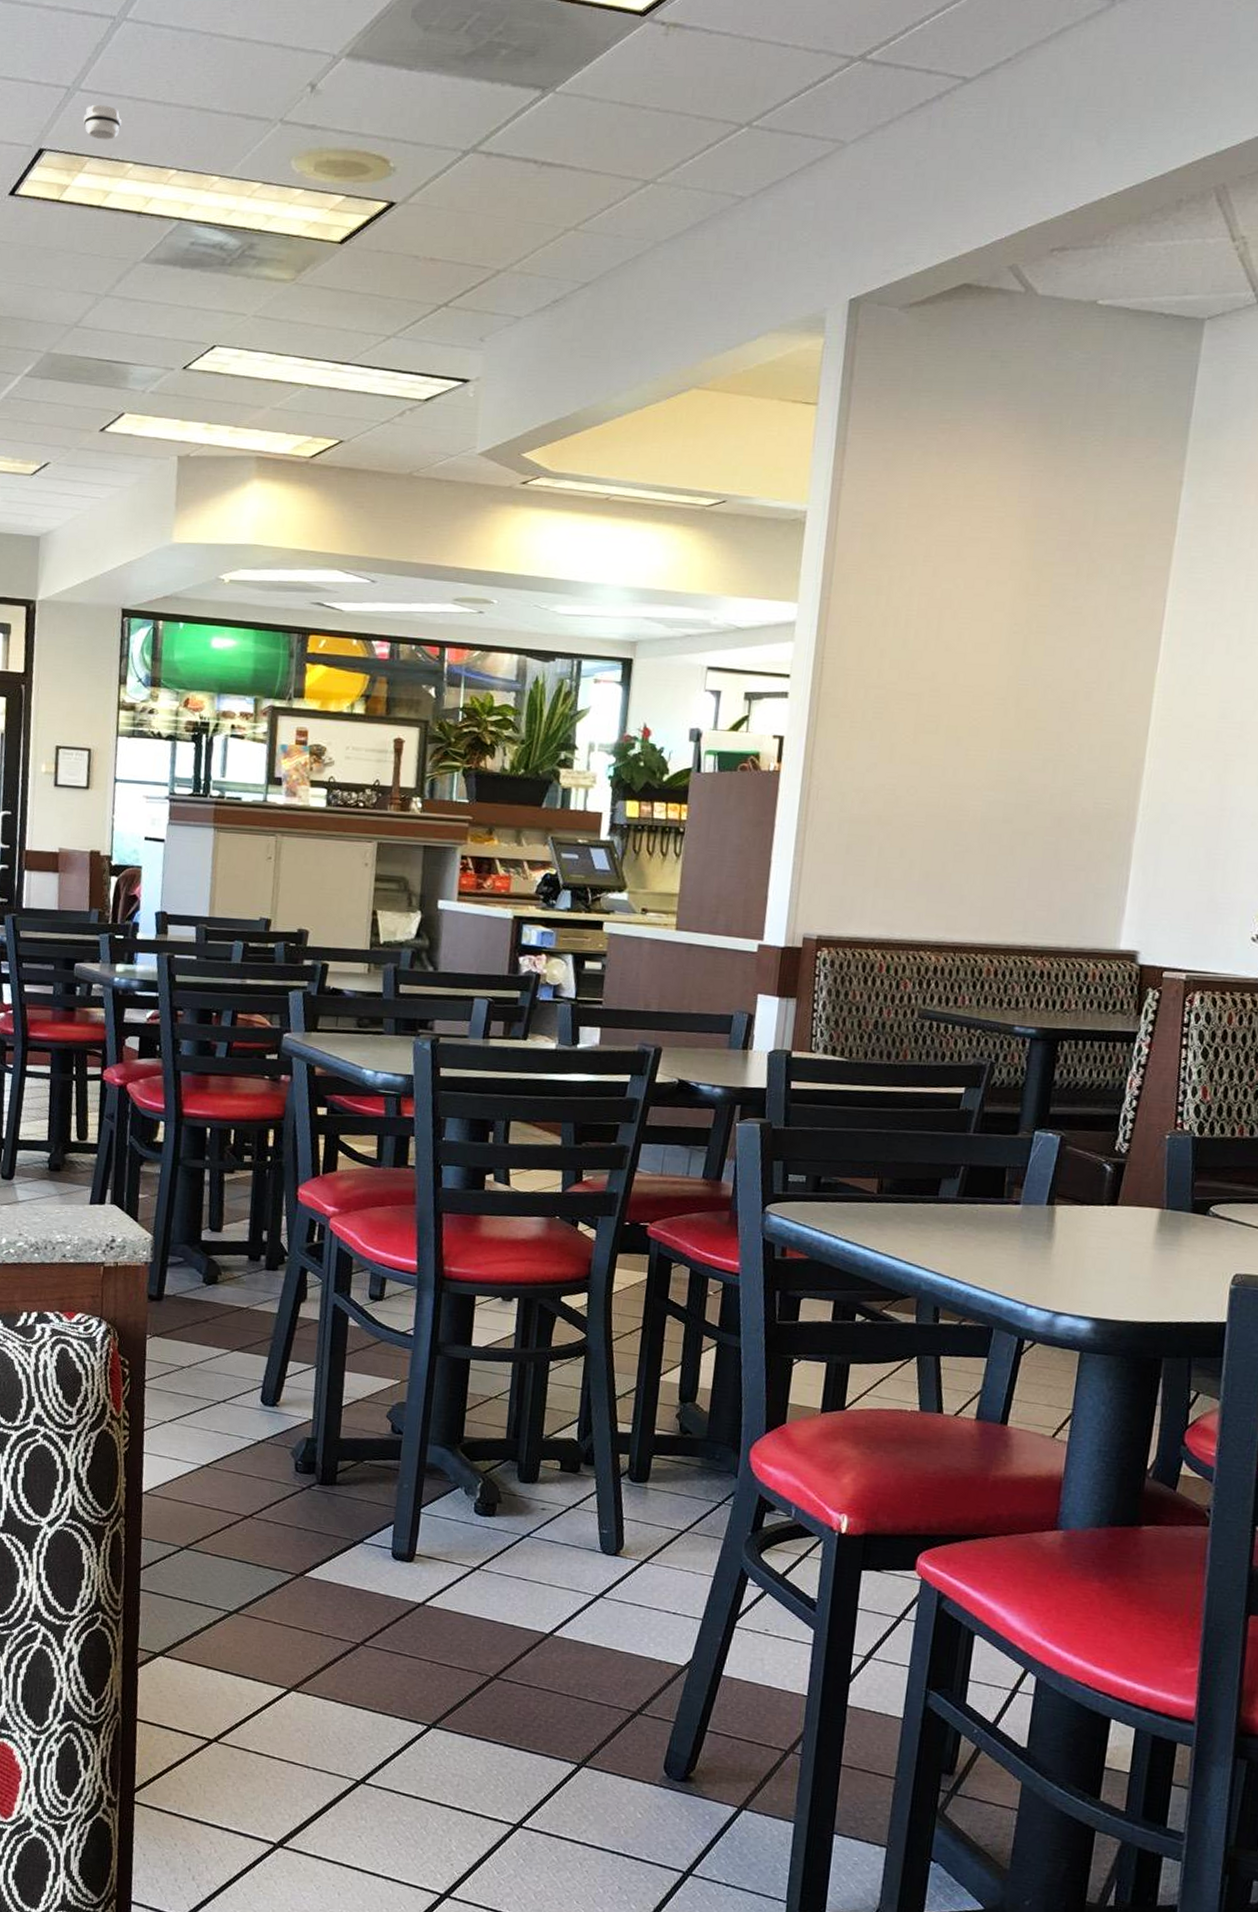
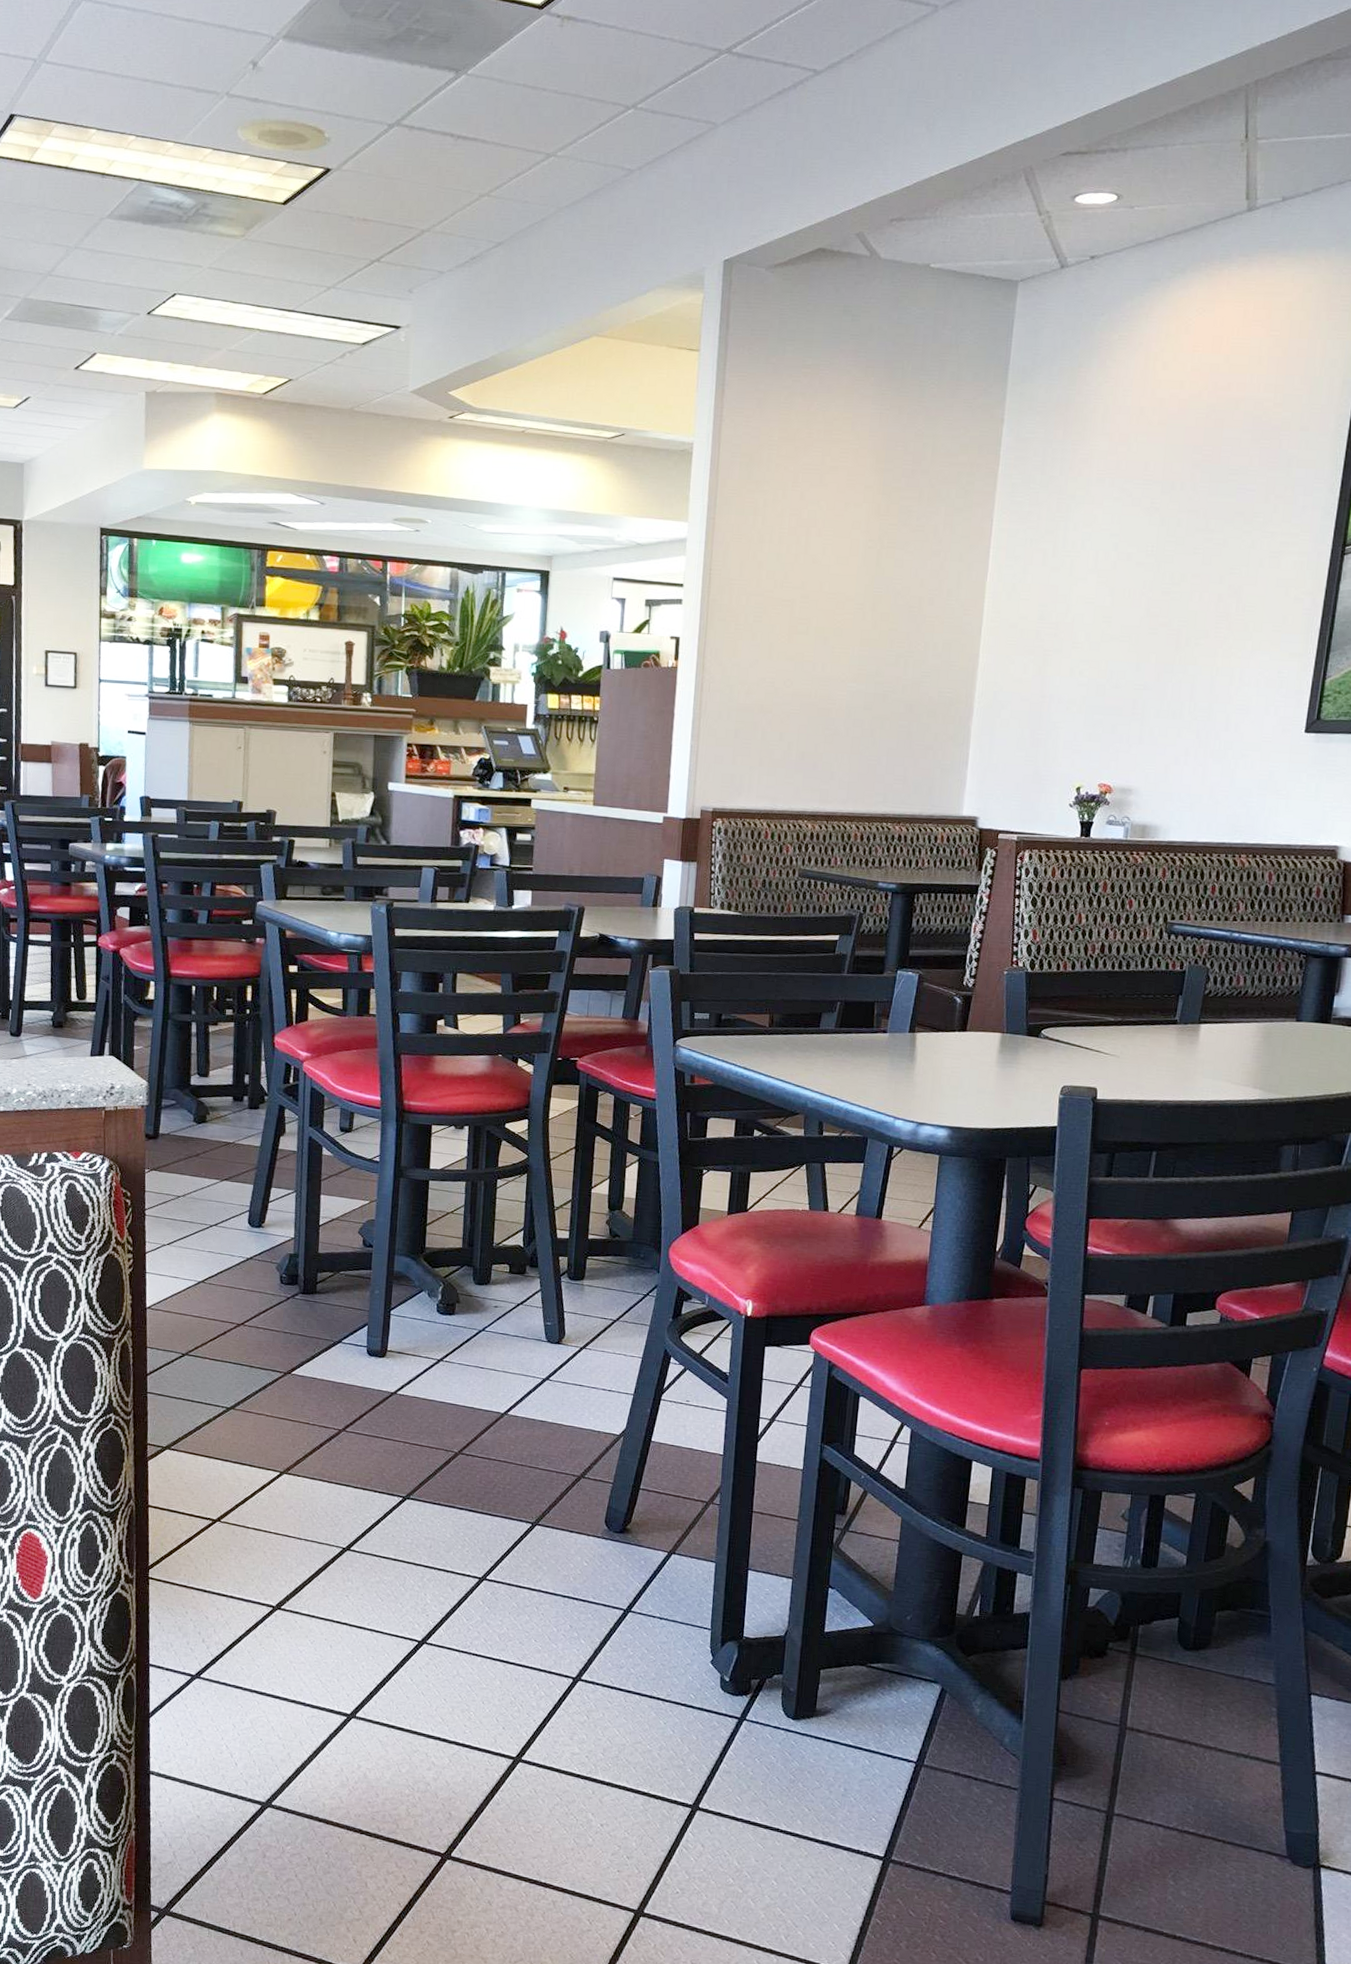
smoke detector: present [84,105,122,140] -> none [50,76,85,108]

